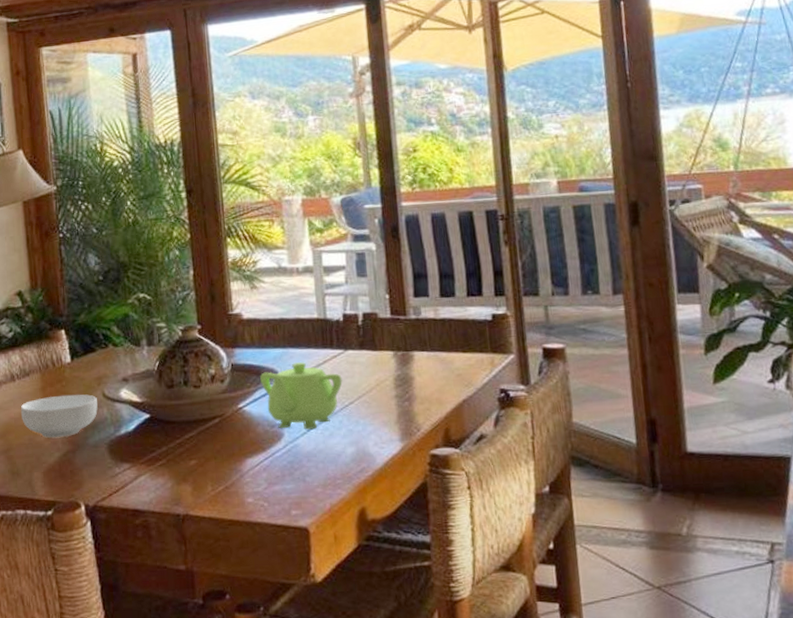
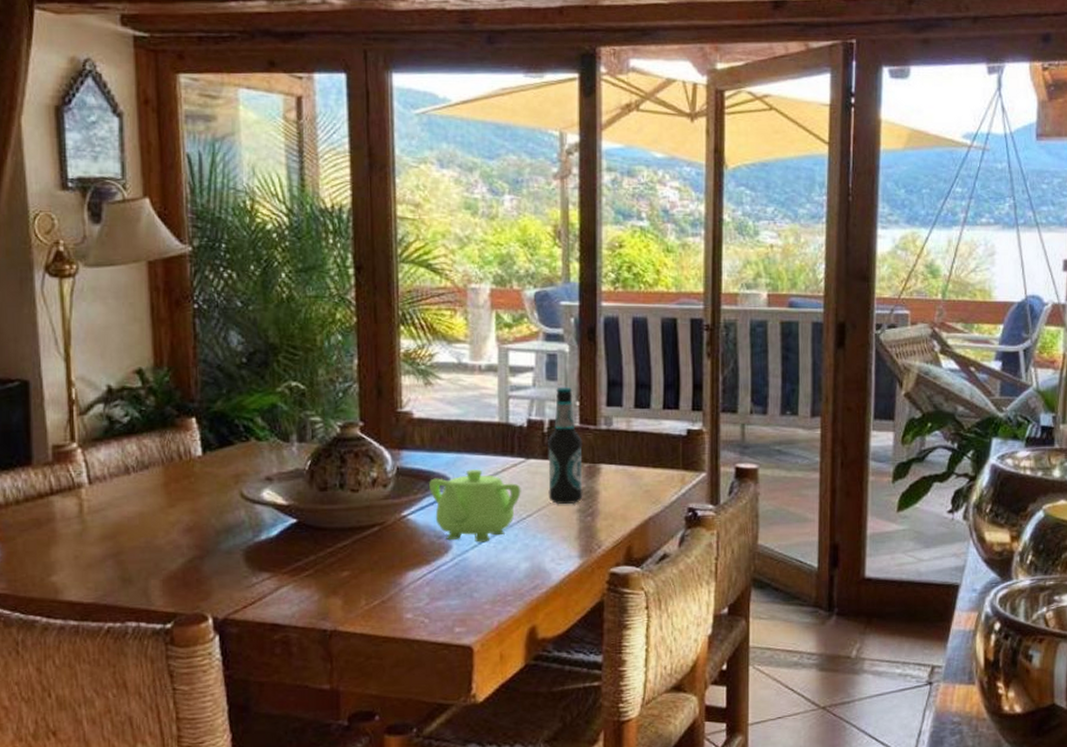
cereal bowl: present [20,394,98,439] -> none [136,492,234,542]
bottle: none [363,282,399,391] -> present [548,386,583,505]

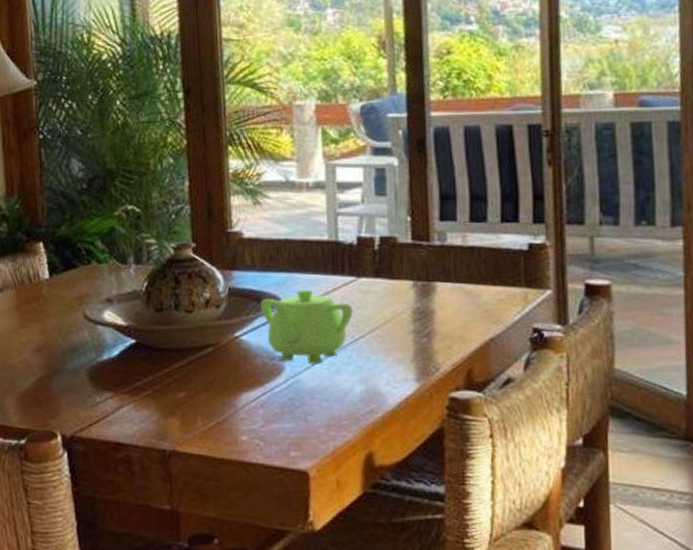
bottle: present [548,386,583,505] -> none [379,201,418,325]

